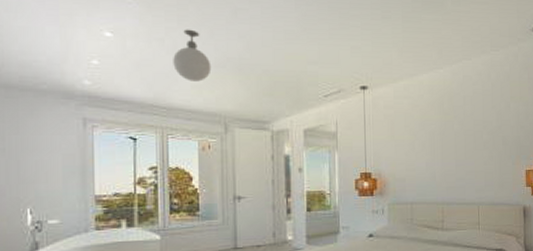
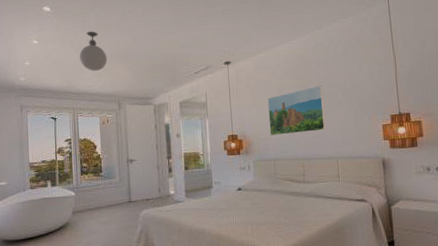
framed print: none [407,123,469,176] -> present [267,85,326,136]

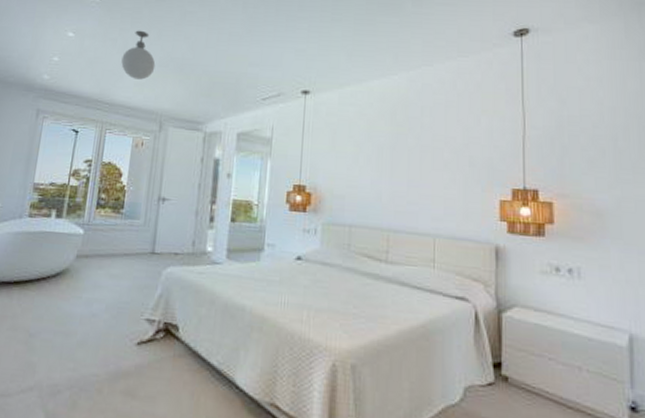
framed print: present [267,85,326,136] -> none [349,137,425,197]

